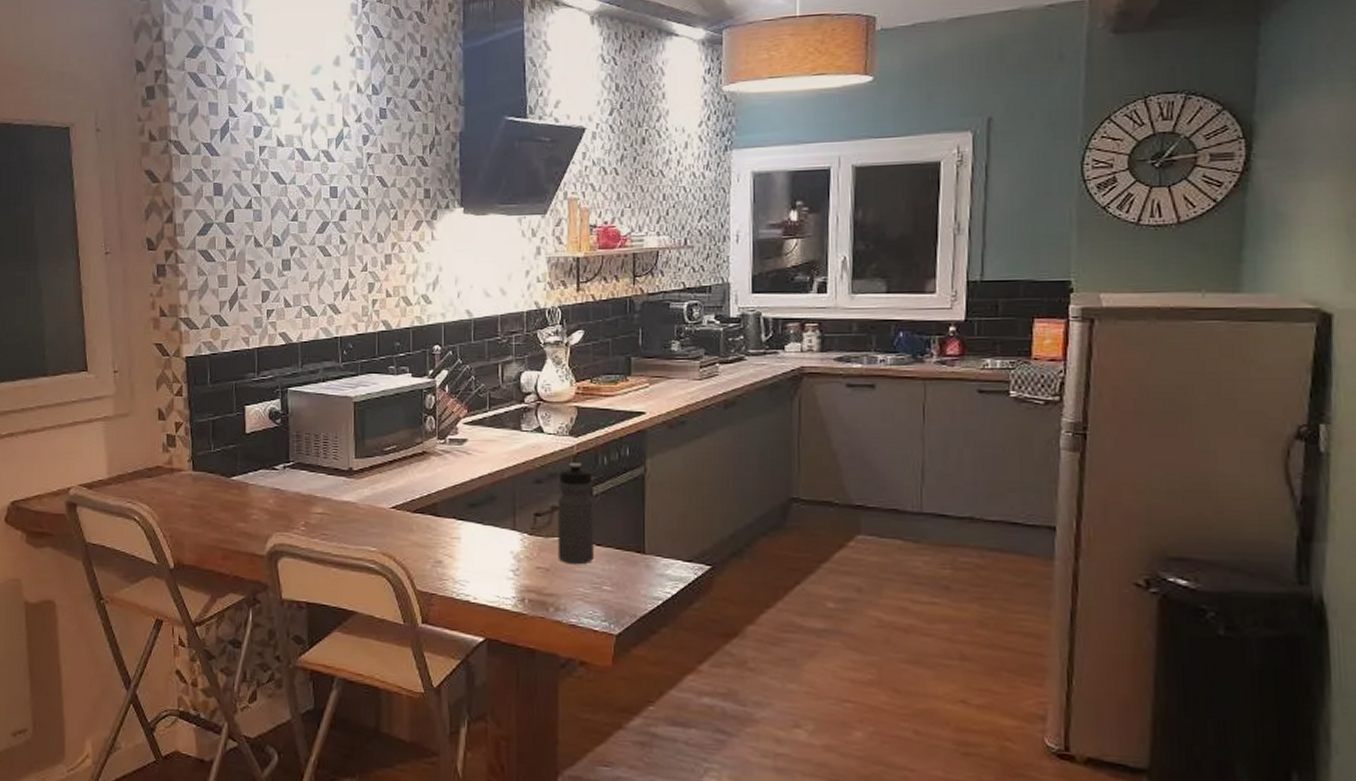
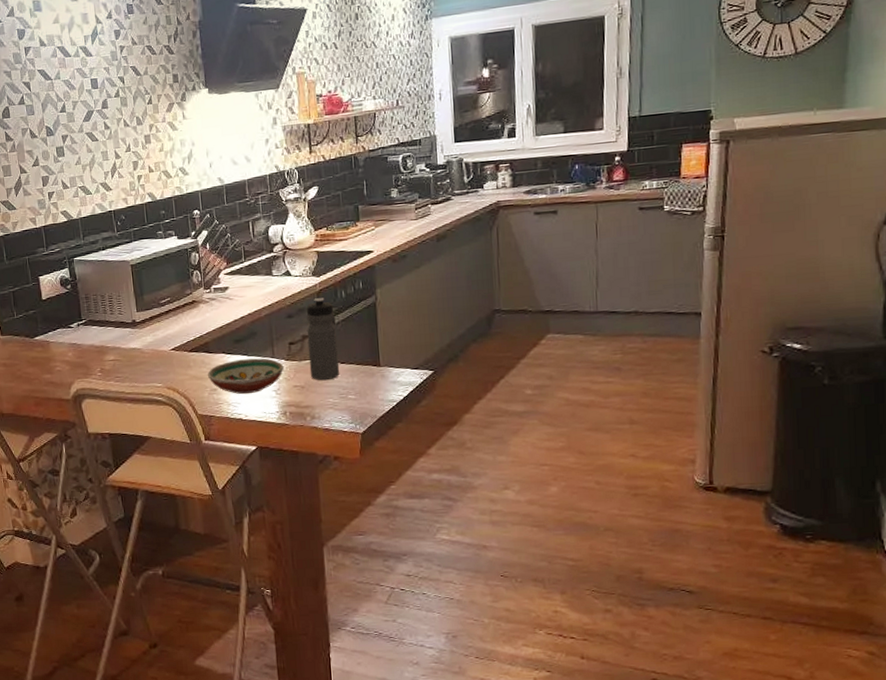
decorative bowl: none [432,528,526,572] -> present [207,358,284,395]

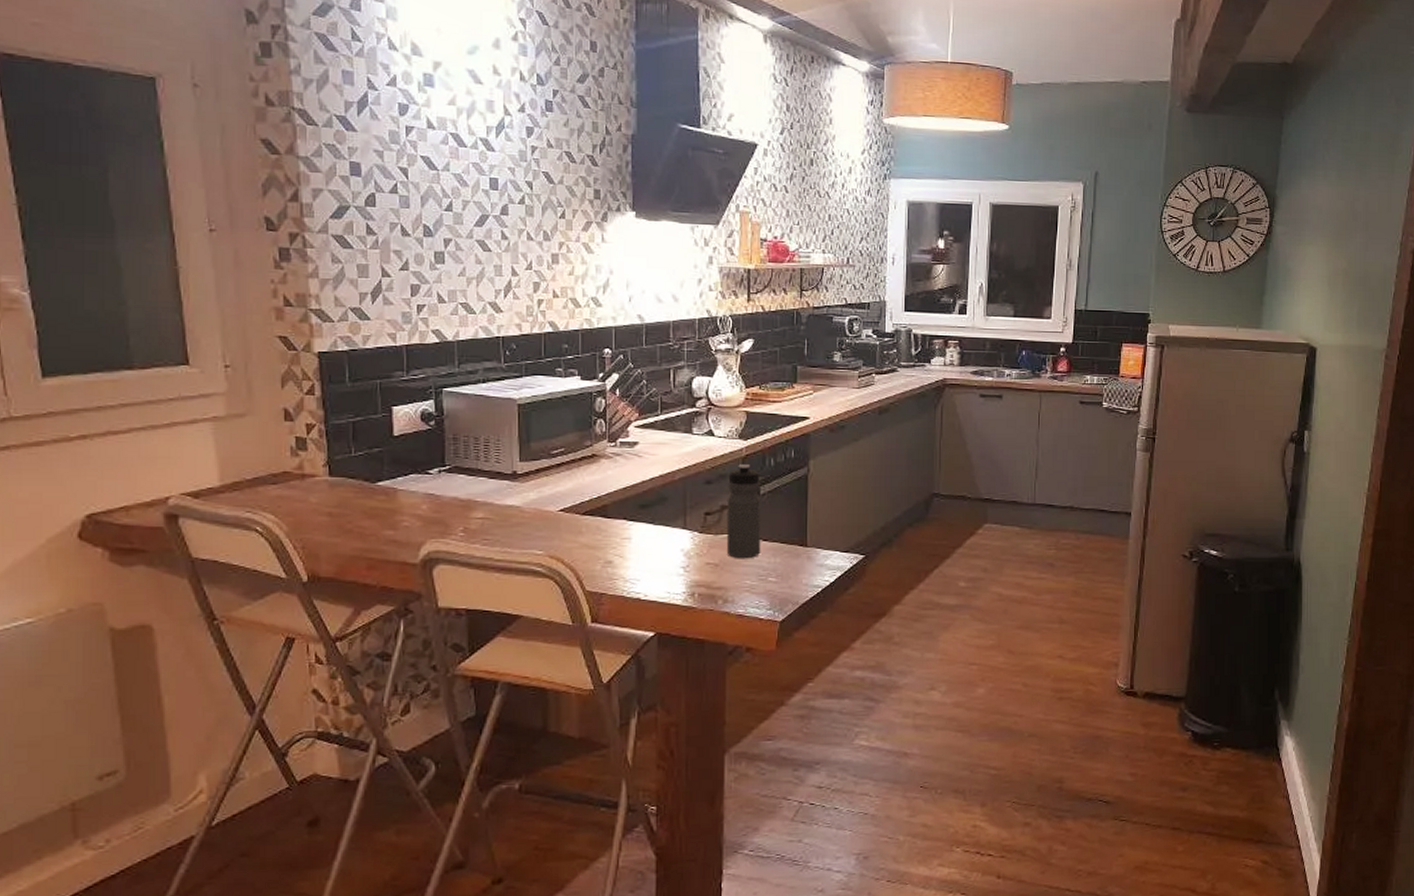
decorative bowl: present [207,358,284,395] -> none [602,528,697,570]

